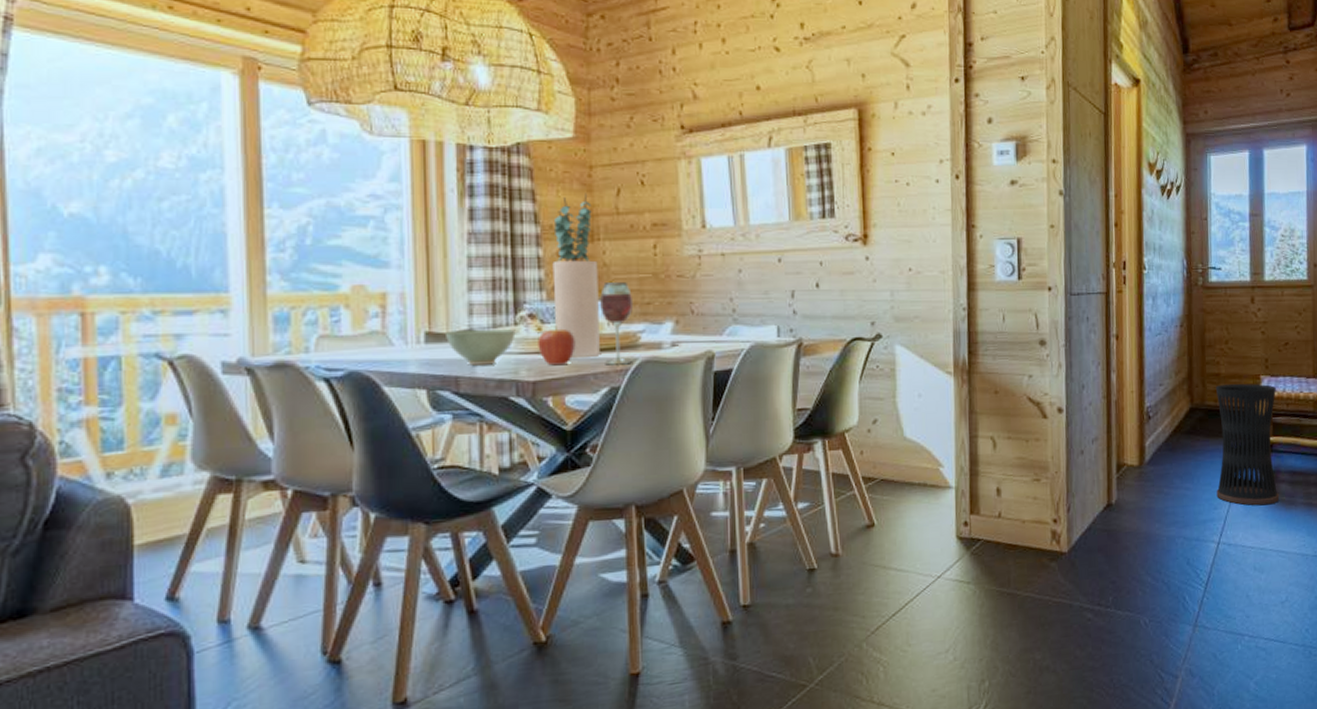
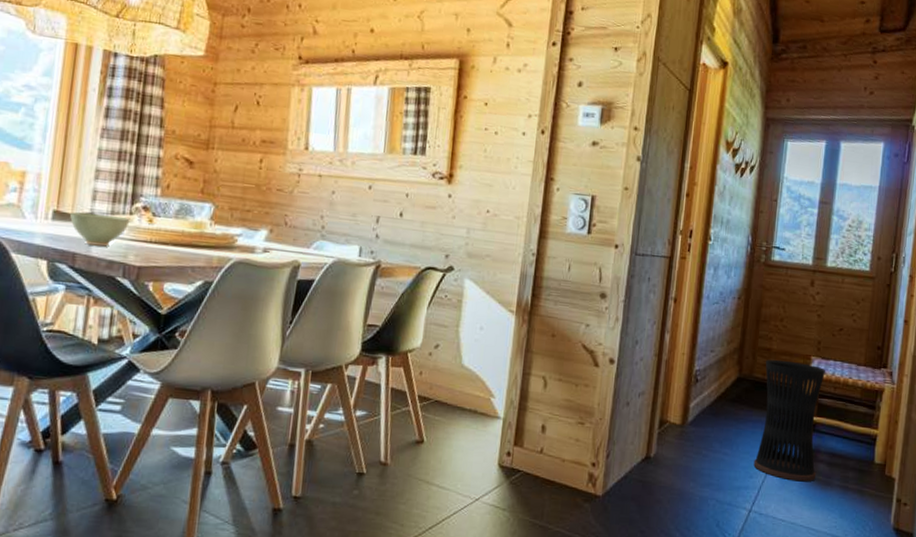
fruit: present [538,325,576,366] -> none [147,219,180,256]
vase: present [552,193,600,359] -> none [164,106,211,253]
wineglass: present [600,282,634,365] -> none [203,187,236,263]

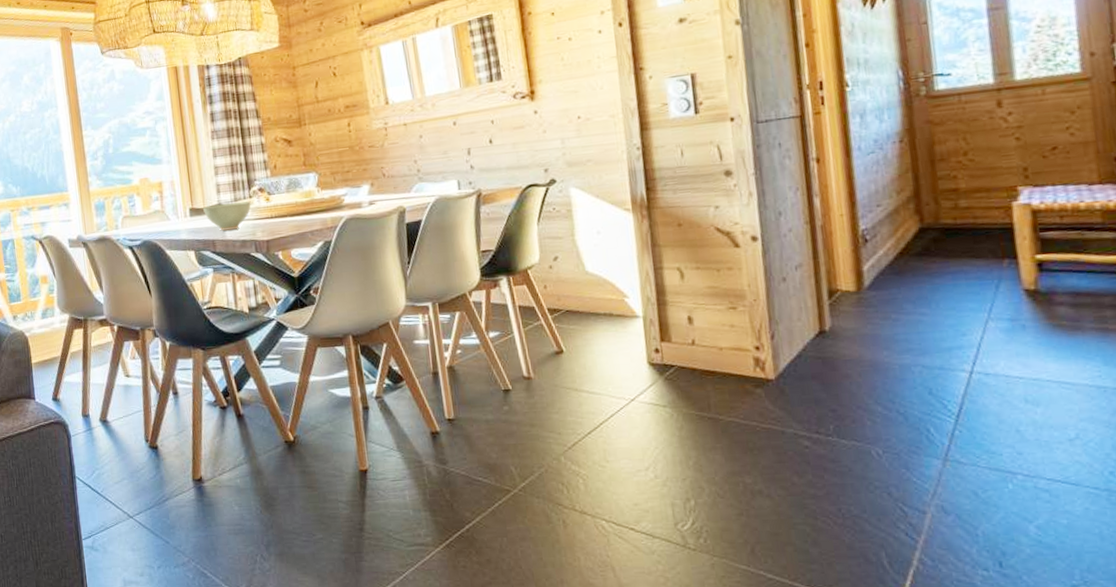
umbrella stand: present [753,359,826,482] -> none [953,196,1056,332]

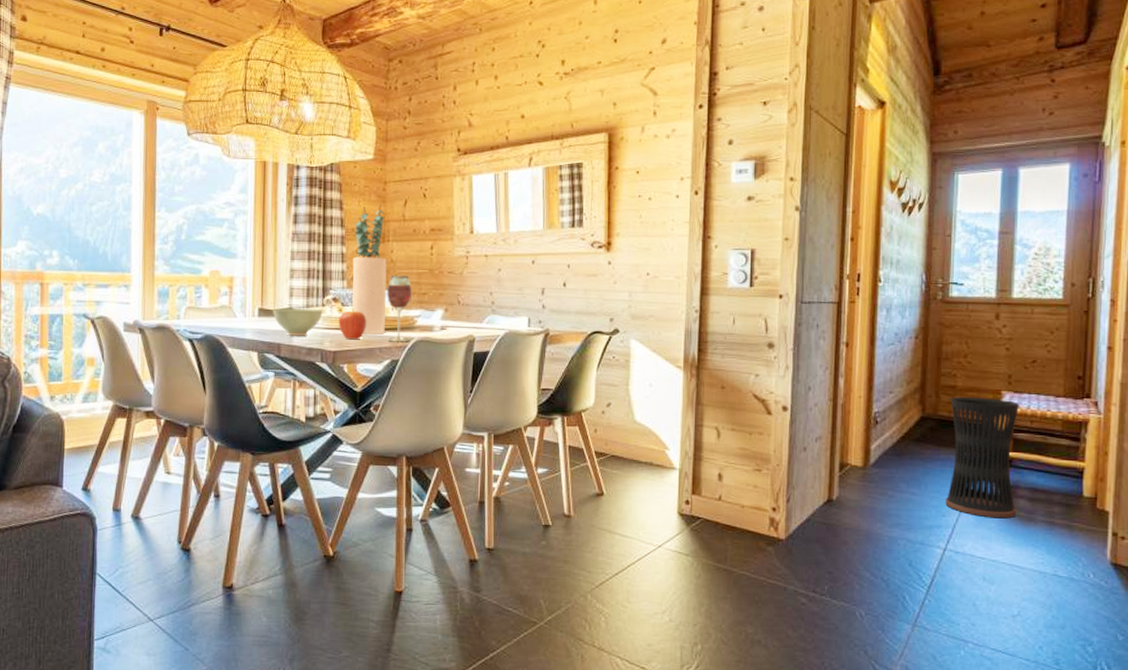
fruit: none [267,195,296,227] -> present [338,308,367,340]
vase: none [271,89,314,221] -> present [352,203,387,336]
wineglass: none [310,156,339,224] -> present [387,276,413,342]
umbrella stand: none [953,196,1056,332] -> present [945,396,1020,519]

